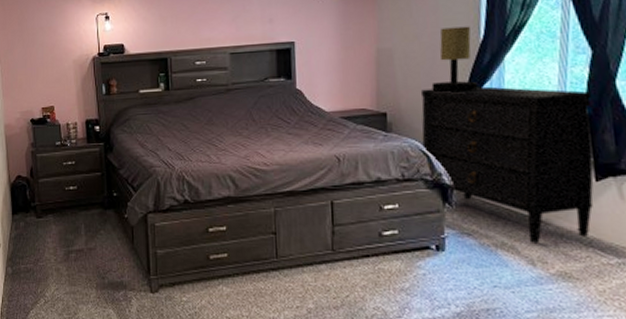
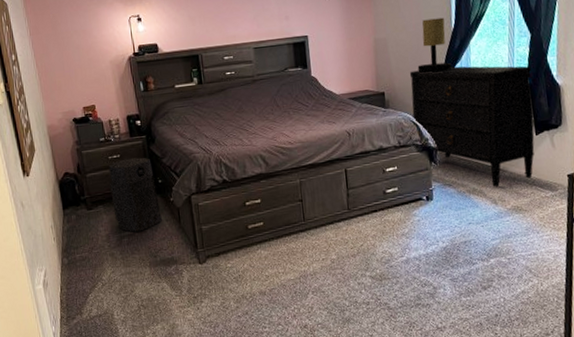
air purifier: none [62,166,114,248] -> present [108,157,162,232]

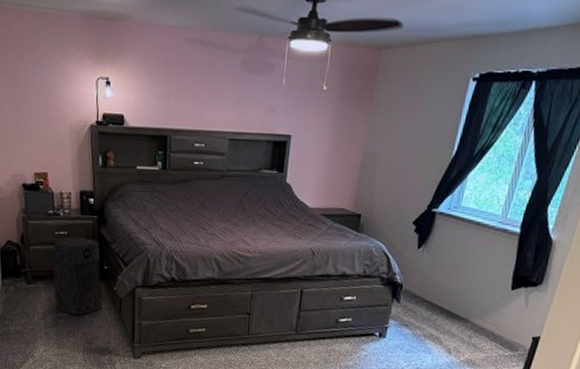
dresser: present [409,66,535,187] -> none [385,196,528,336]
table lamp: present [417,17,452,74] -> none [403,140,446,203]

